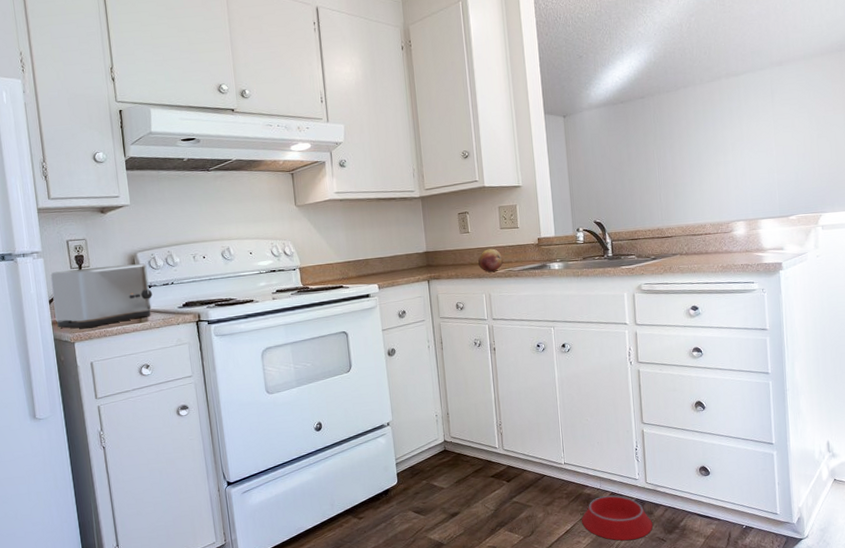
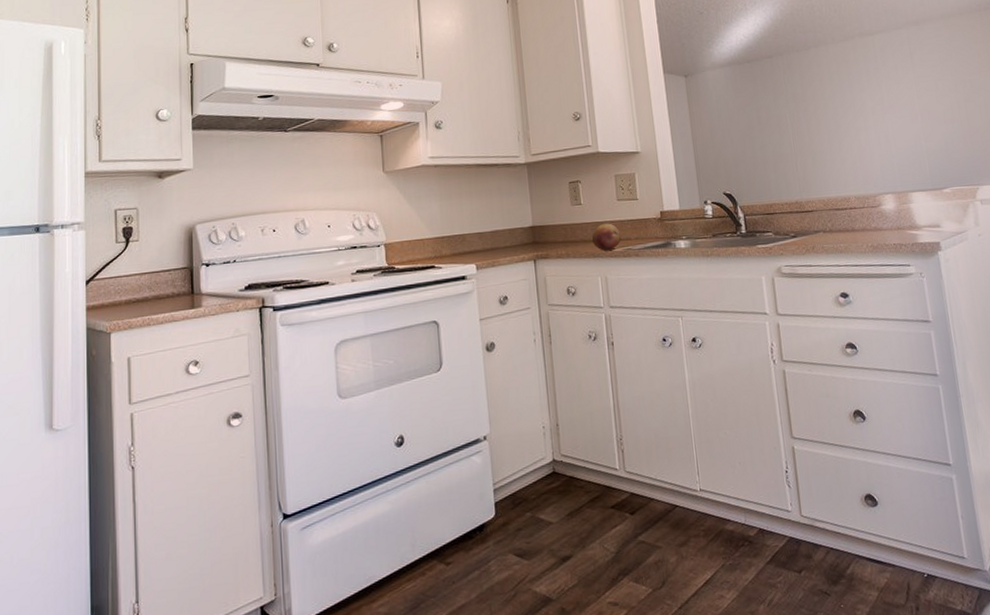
toaster: present [50,263,152,329] -> none [91,237,210,316]
pet bowl: present [582,495,653,541] -> none [724,532,813,595]

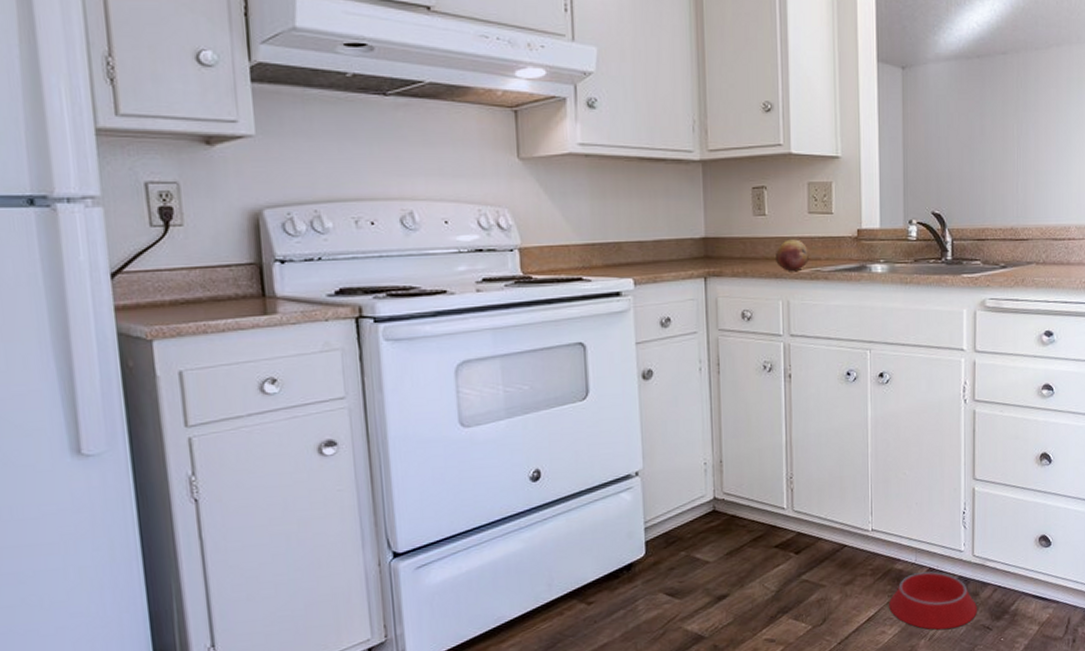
pet bowl: none [724,532,813,595] -> present [889,571,977,630]

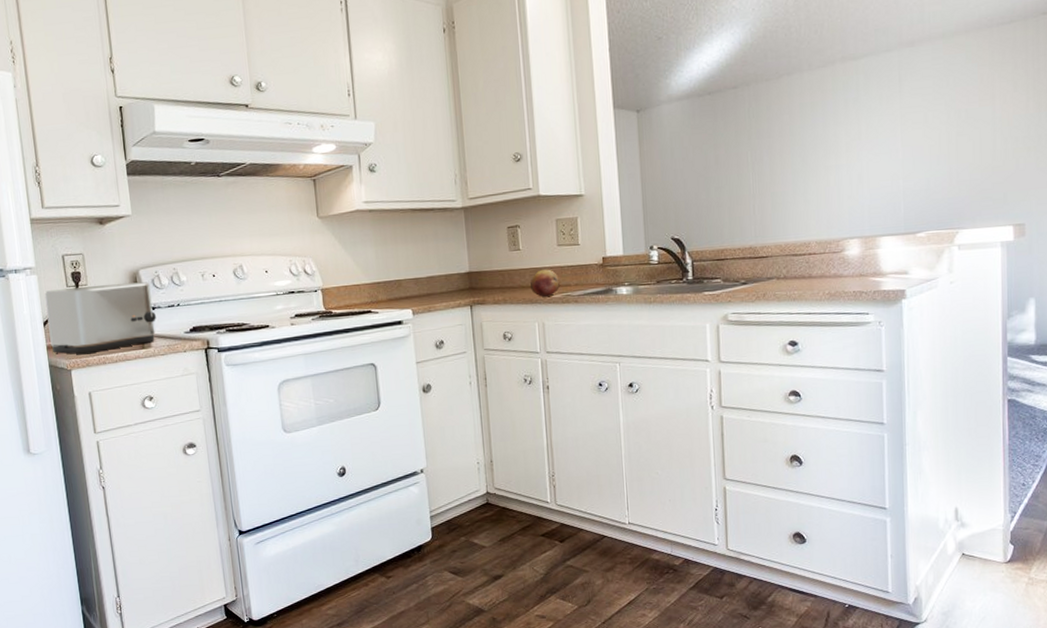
toaster: none [114,225,286,320] -> present [44,282,156,354]
pet bowl: present [889,571,977,630] -> none [648,562,734,616]

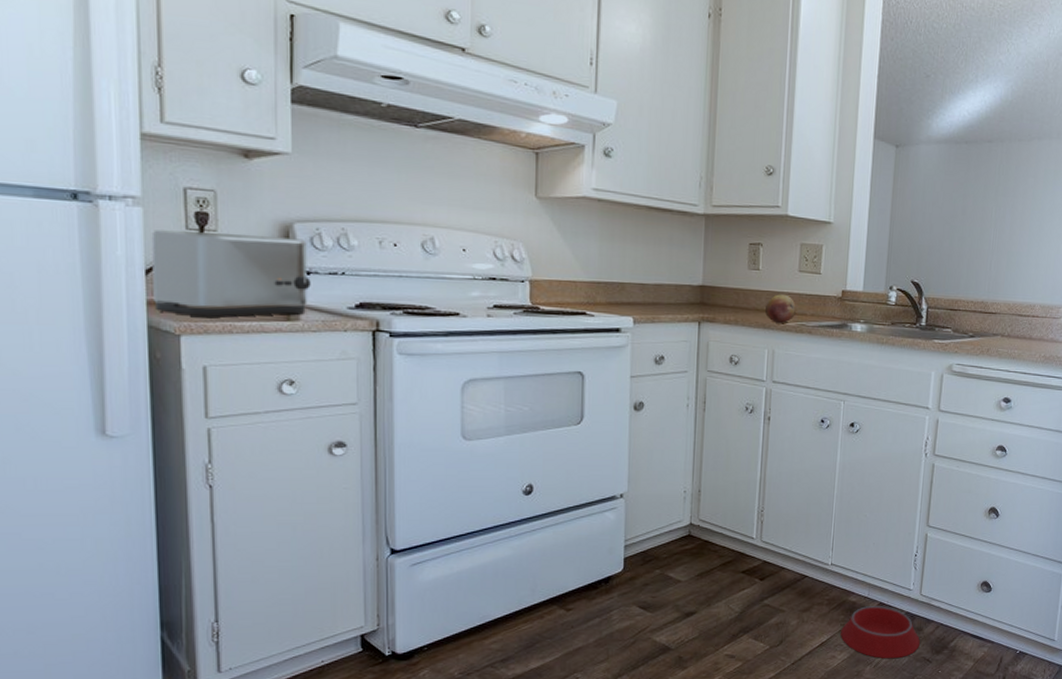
pet bowl: none [648,562,734,616] -> present [841,606,920,658]

